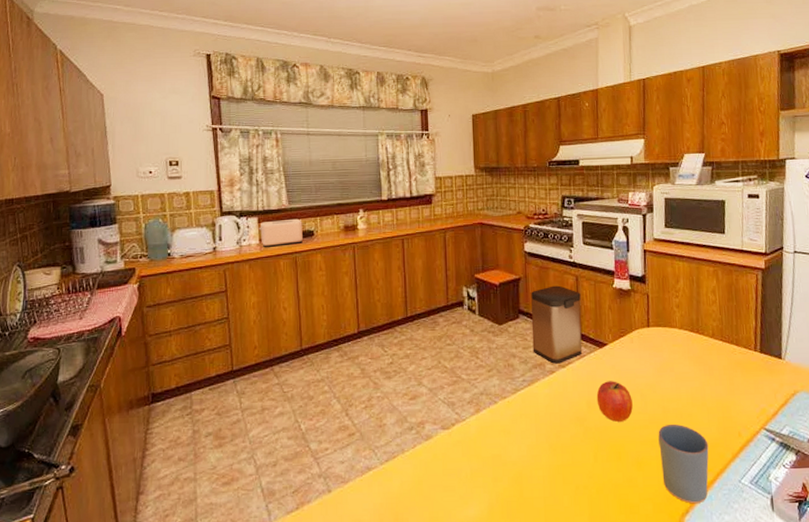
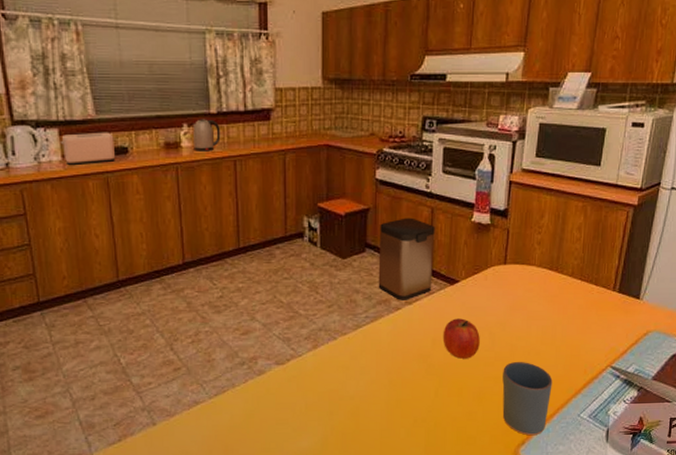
kettle: none [368,205,391,232] -> present [193,119,221,151]

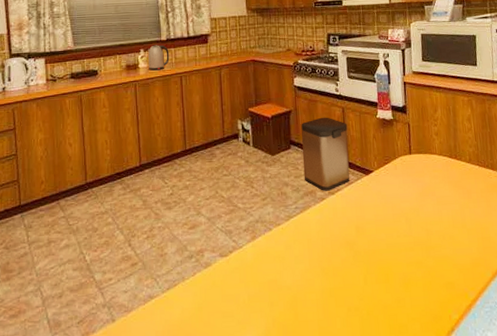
toaster: present [60,132,115,166] -> none [45,59,87,88]
fruit: present [442,318,480,359] -> none [364,206,399,245]
mug: present [502,362,553,436] -> none [423,246,471,322]

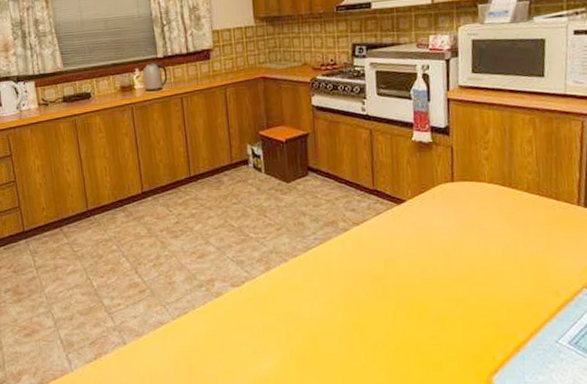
pedal bin: present [301,117,350,191] -> none [320,140,378,222]

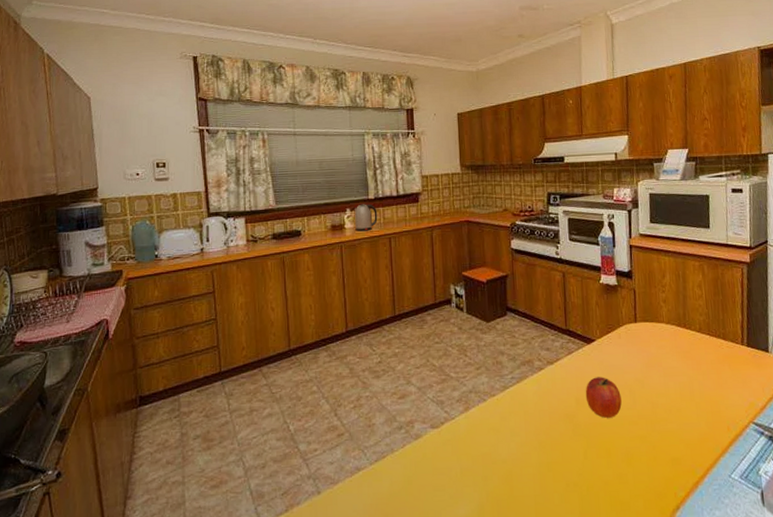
fruit: none [394,238,435,280] -> present [585,377,622,418]

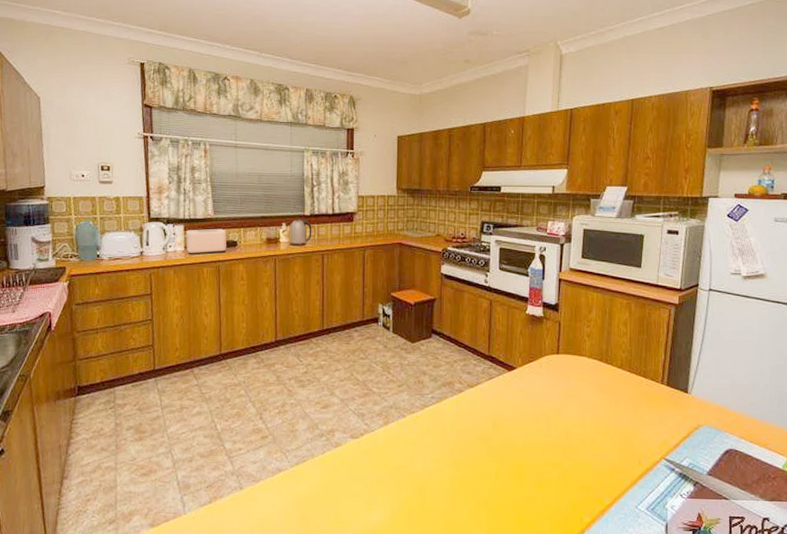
toaster: none [246,218,290,249] -> present [184,228,227,255]
fruit: present [585,377,622,418] -> none [502,403,537,443]

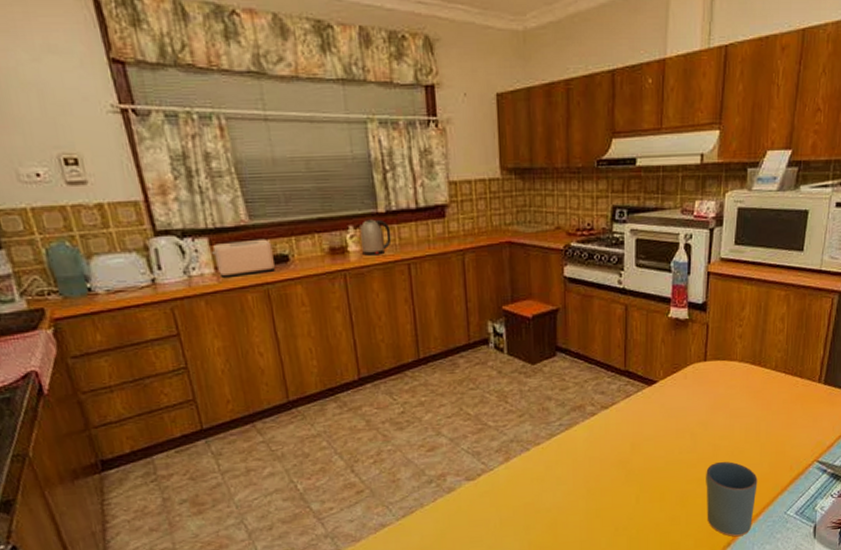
mug: none [560,449,608,525] -> present [706,462,758,537]

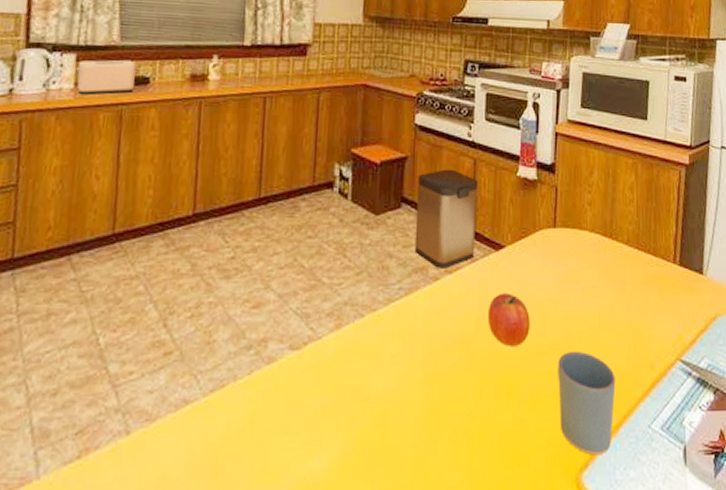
kettle: present [360,219,392,256] -> none [221,51,253,86]
pedal bin: none [571,316,630,405] -> present [414,169,478,269]
fruit: none [642,420,681,463] -> present [487,293,530,346]

